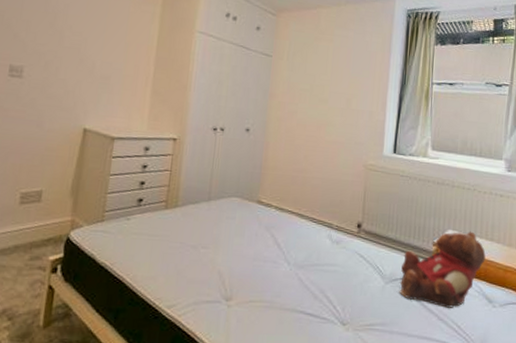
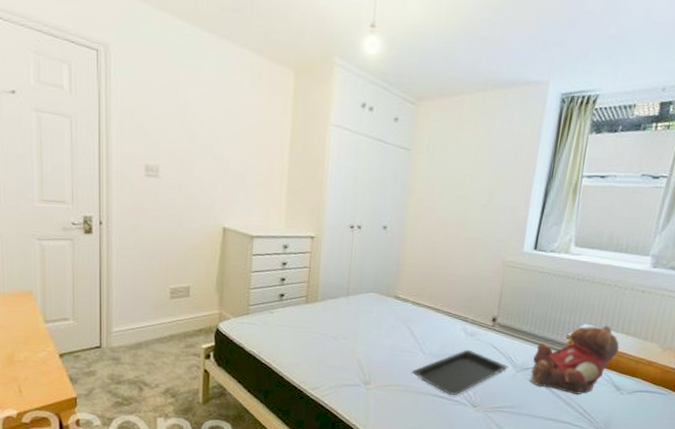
serving tray: none [275,258,377,311] -> present [411,349,508,395]

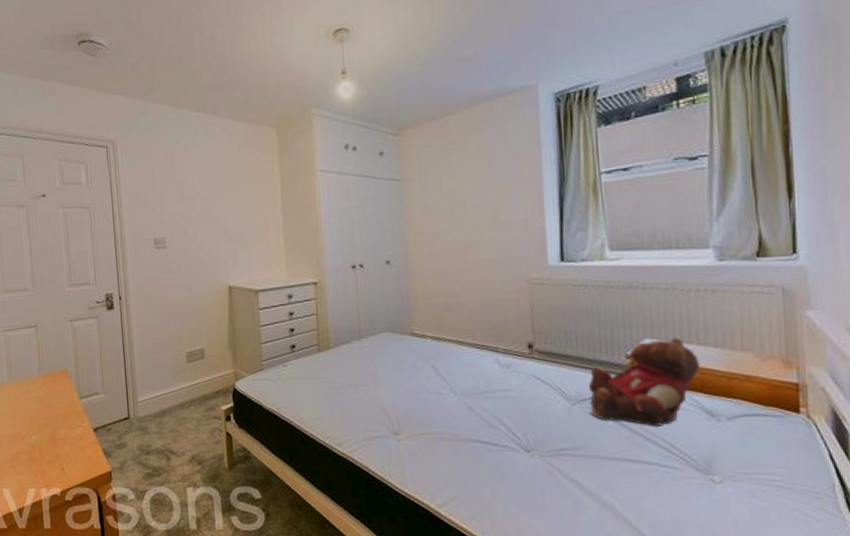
serving tray: present [411,349,508,395] -> none [444,384,560,439]

